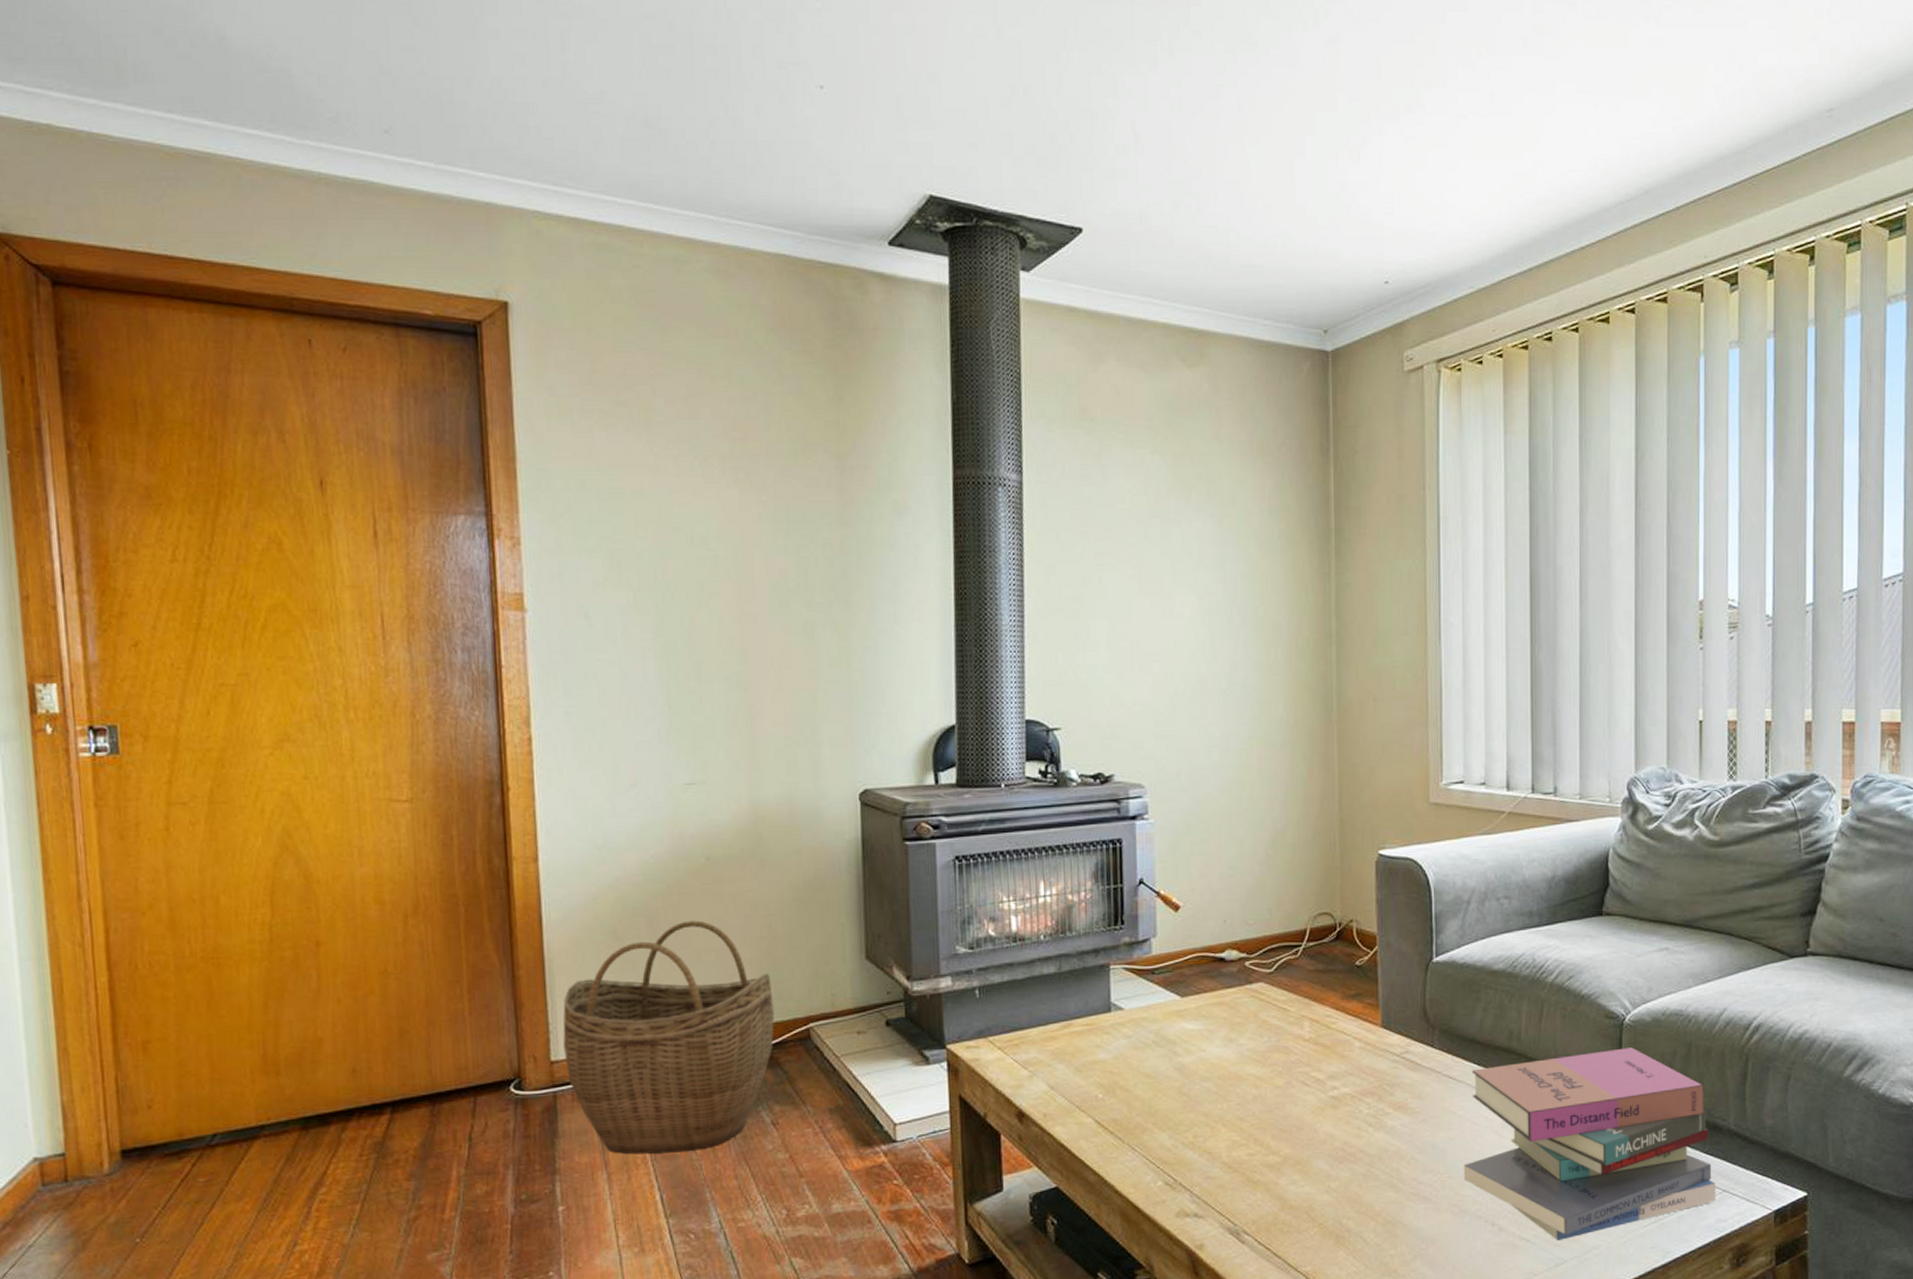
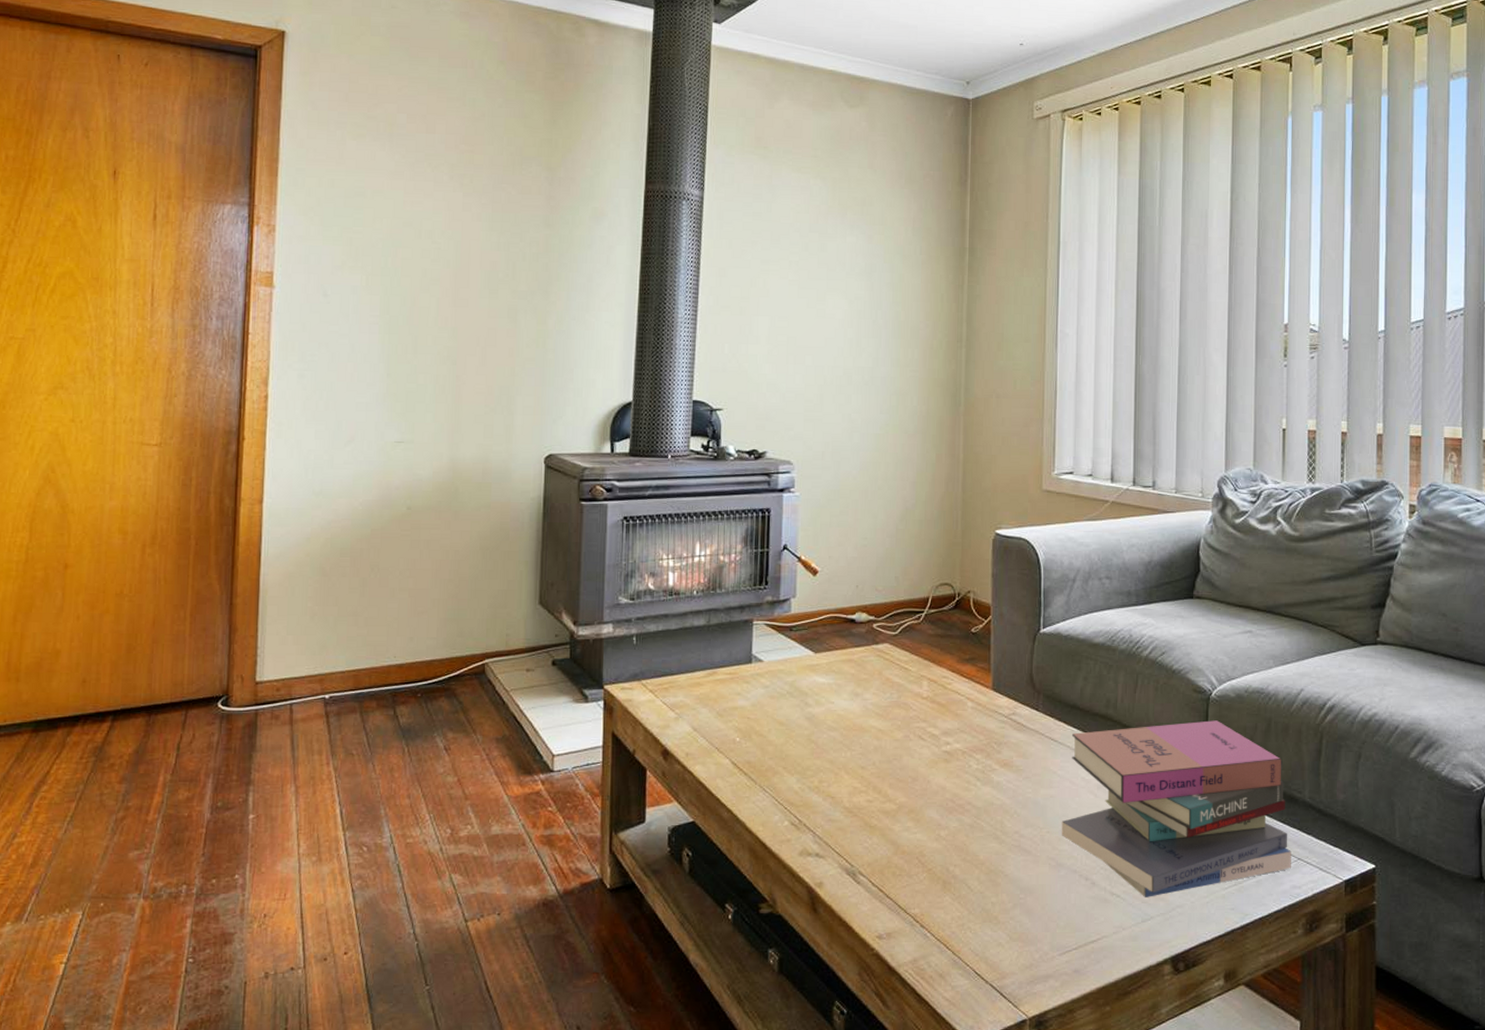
woven basket: present [563,920,774,1155] -> none [268,562,455,771]

